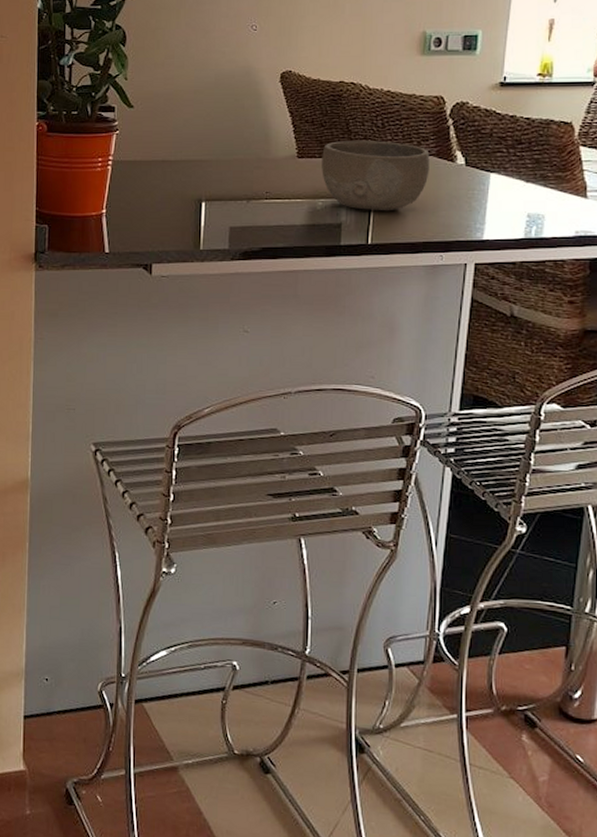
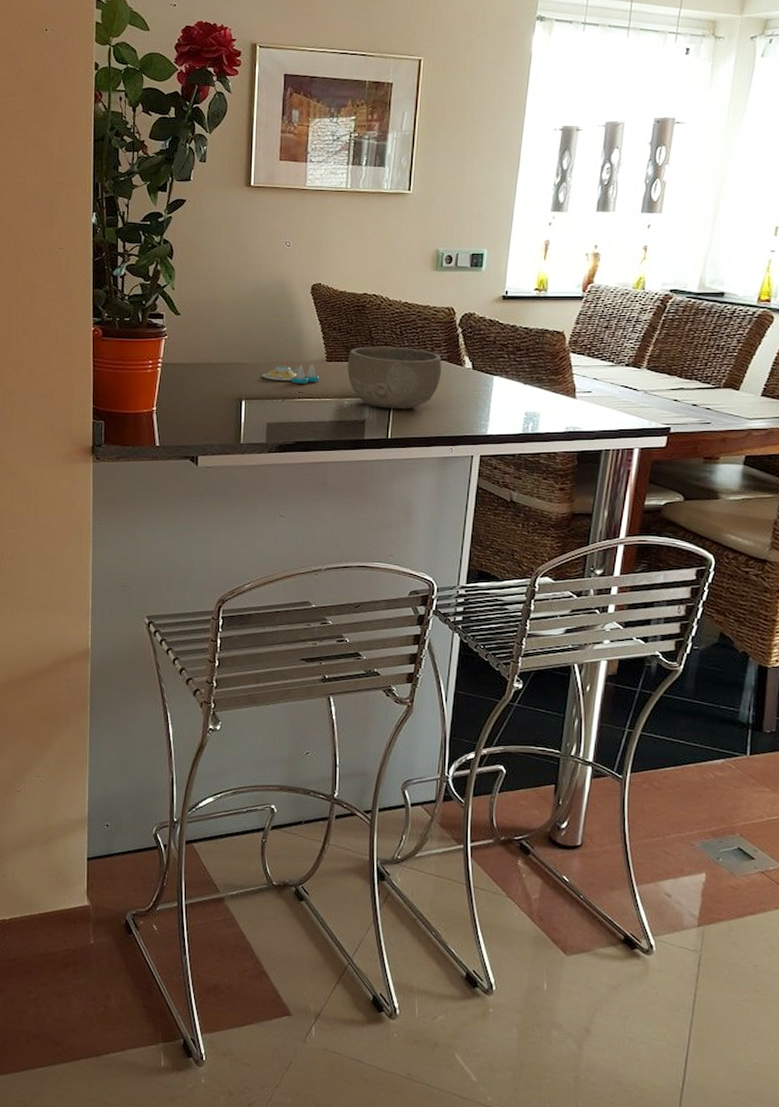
salt and pepper shaker set: none [225,160,290,183] -> present [262,363,320,384]

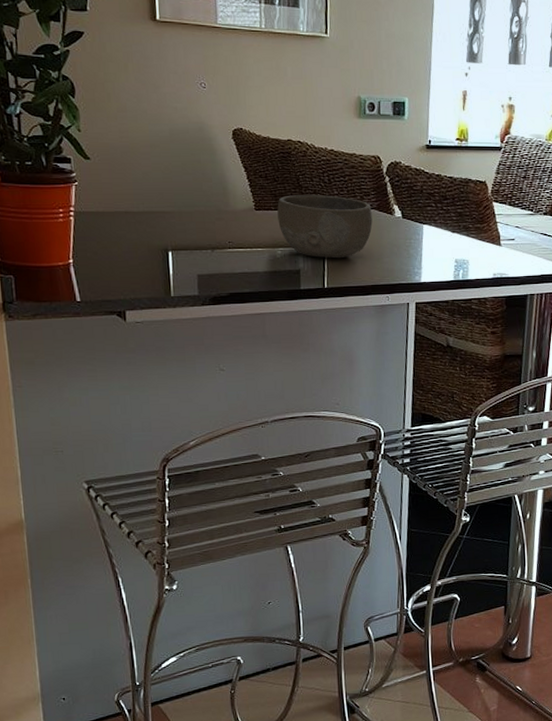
salt and pepper shaker set: present [262,363,320,384] -> none [188,212,250,233]

